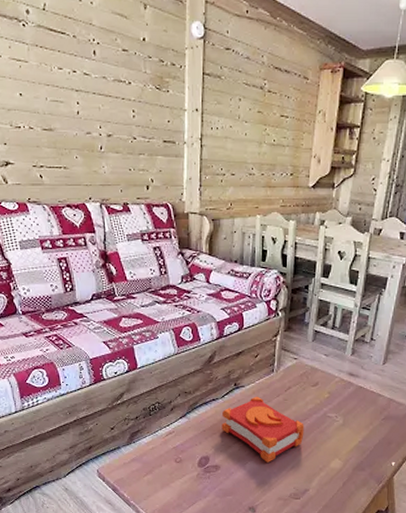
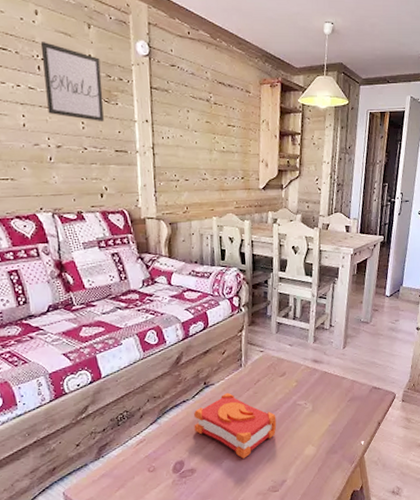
wall art: none [98,25,155,111] -> present [41,42,104,122]

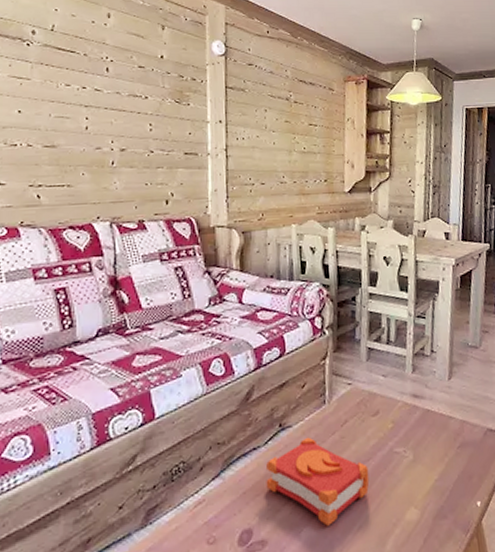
wall art: present [41,42,104,122] -> none [112,44,174,124]

